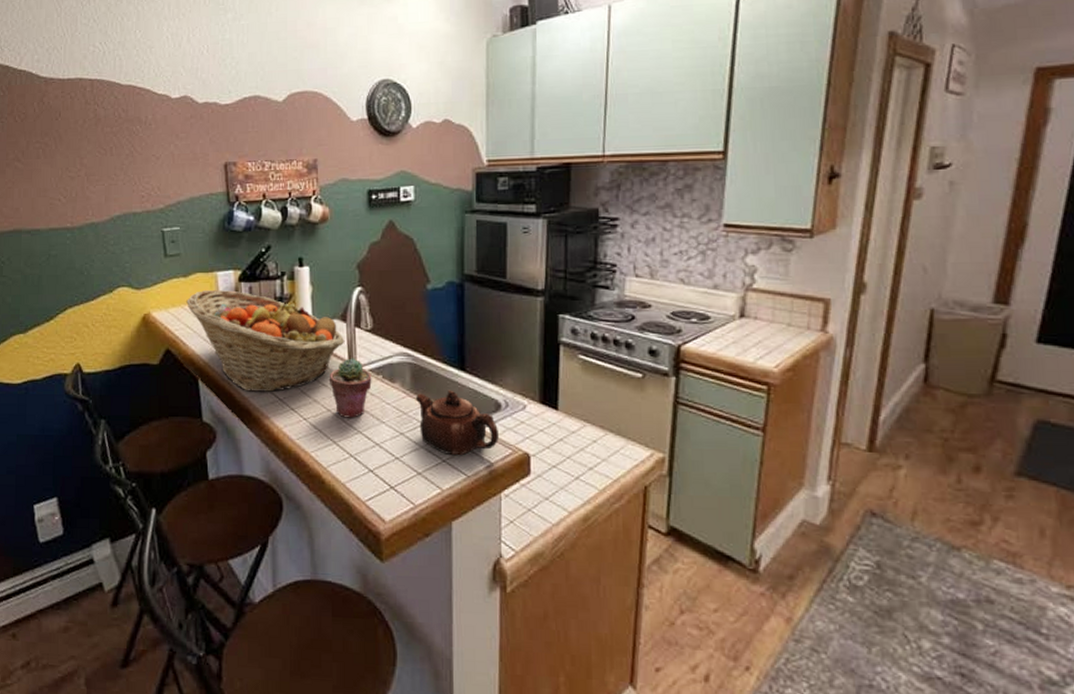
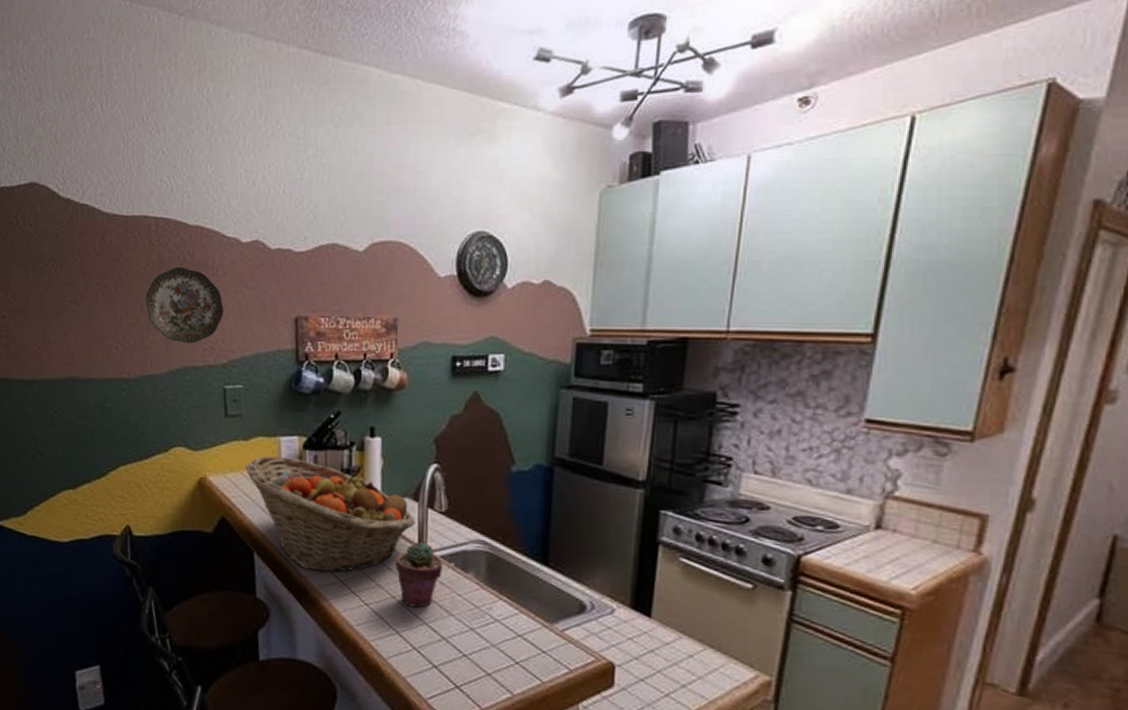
decorative plate: none [85,123,158,192] -> present [146,268,224,344]
teapot: present [415,390,500,456] -> none [489,585,582,658]

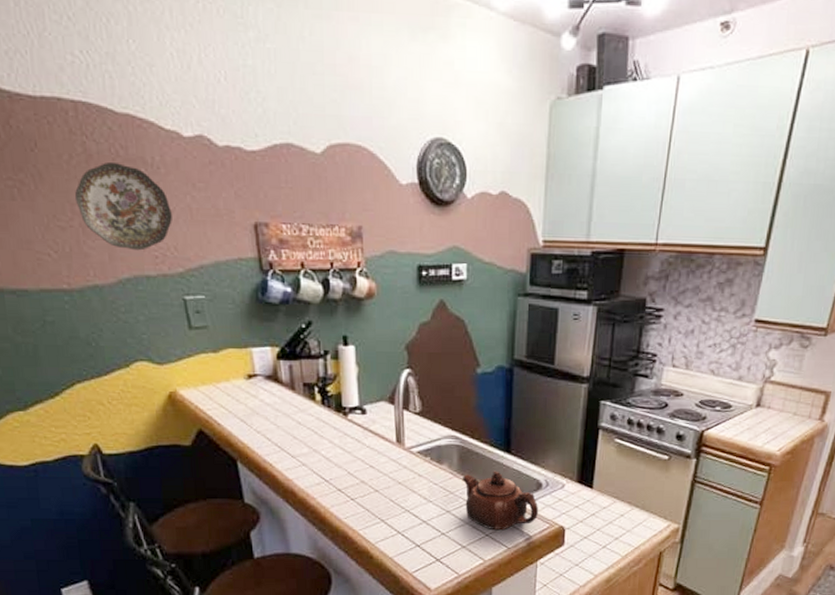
fruit basket: present [244,456,416,572] -> none [217,367,393,473]
potted succulent: present [395,541,443,608] -> none [376,440,420,498]
teapot: none [489,585,582,658] -> present [462,471,539,531]

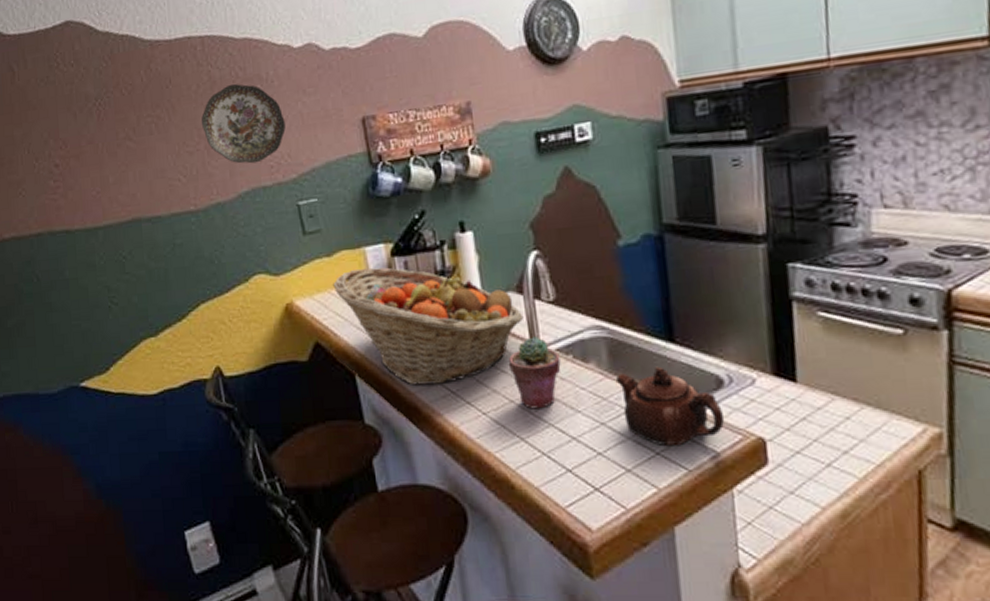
fruit basket: none [217,367,393,473] -> present [332,267,524,385]
potted succulent: none [376,440,420,498] -> present [508,336,561,409]

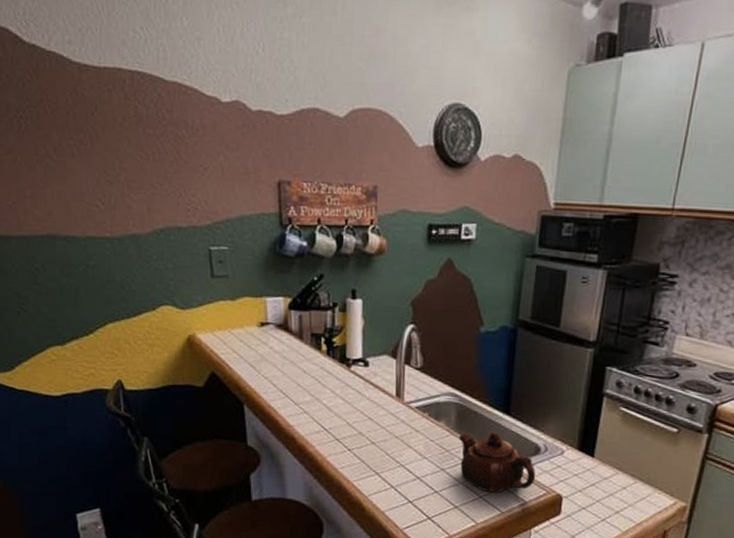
decorative plate: present [201,84,286,164] -> none [125,125,206,204]
fruit basket: present [332,267,524,385] -> none [232,315,394,422]
potted succulent: present [508,336,561,409] -> none [375,394,418,452]

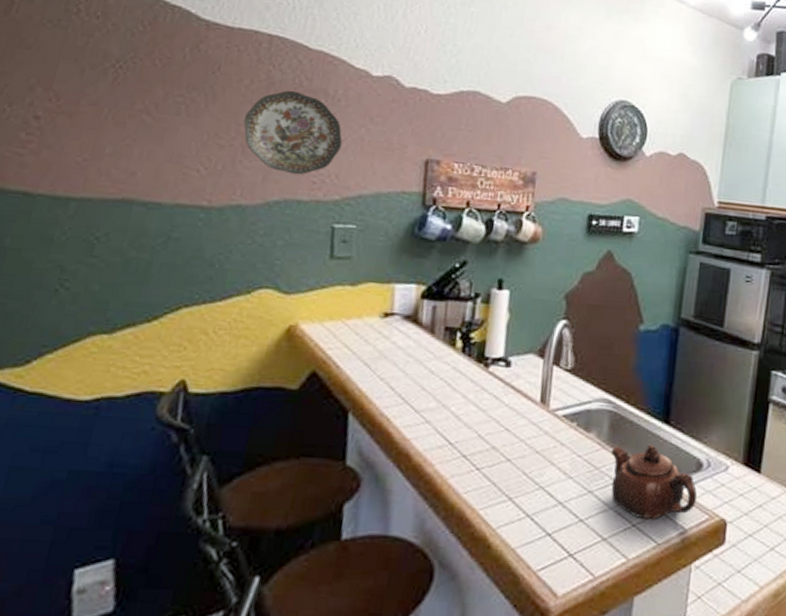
decorative plate: none [125,125,206,204] -> present [243,91,342,175]

